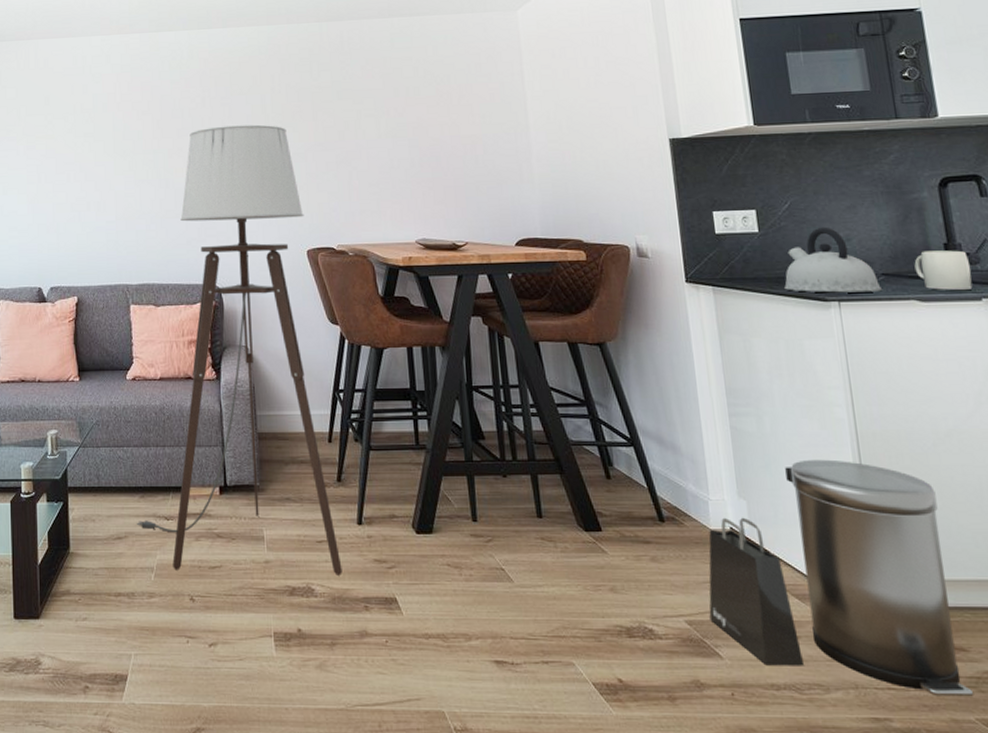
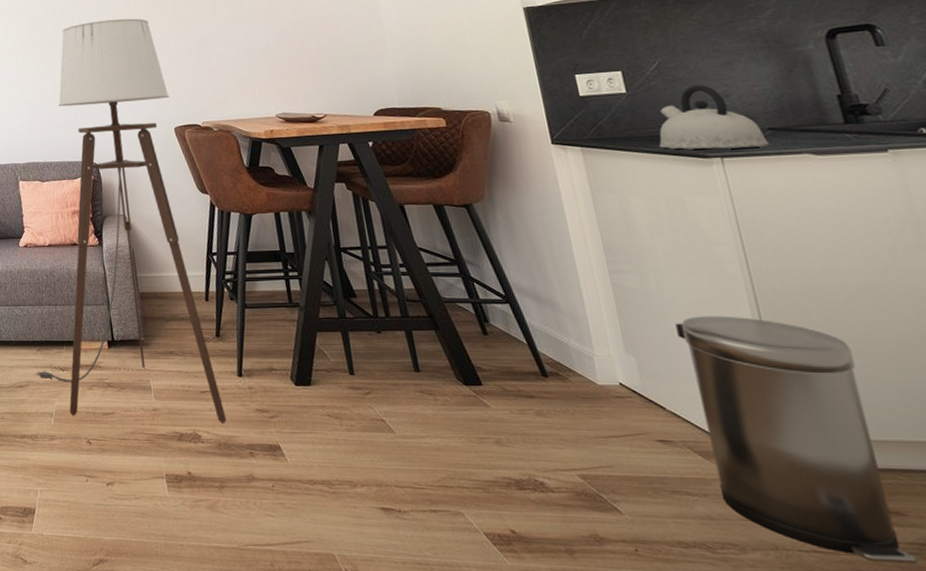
shopping bag: present [708,517,804,666] -> none [596,373,714,525]
mug: present [914,250,973,291] -> none [804,101,876,143]

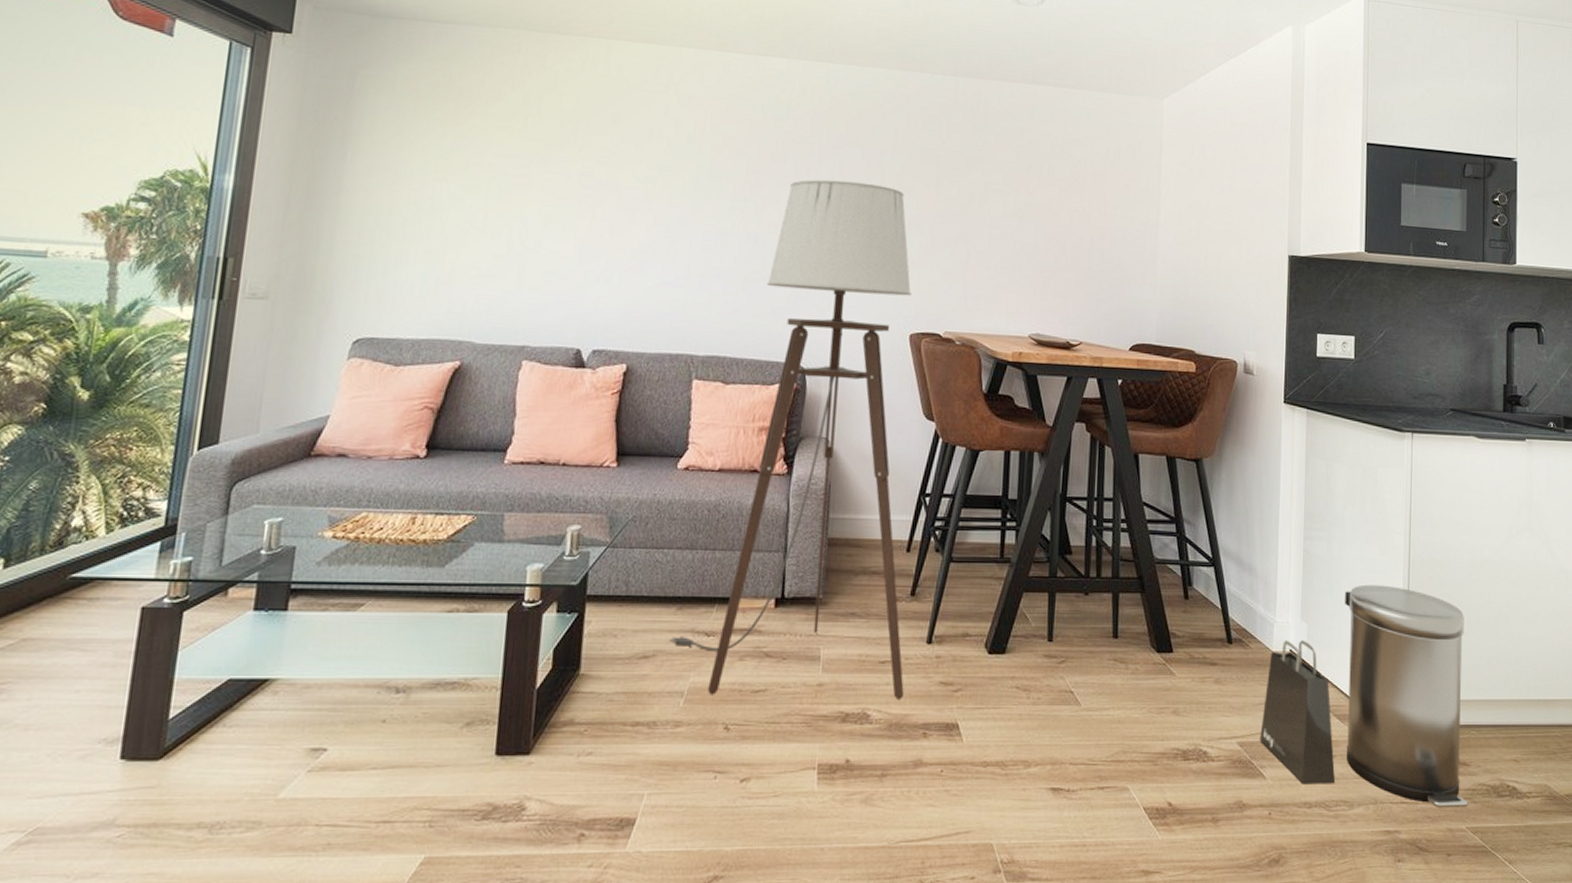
shopping bag: none [596,373,714,525] -> present [1260,639,1335,785]
kettle: present [658,84,771,150] -> none [1368,359,1450,426]

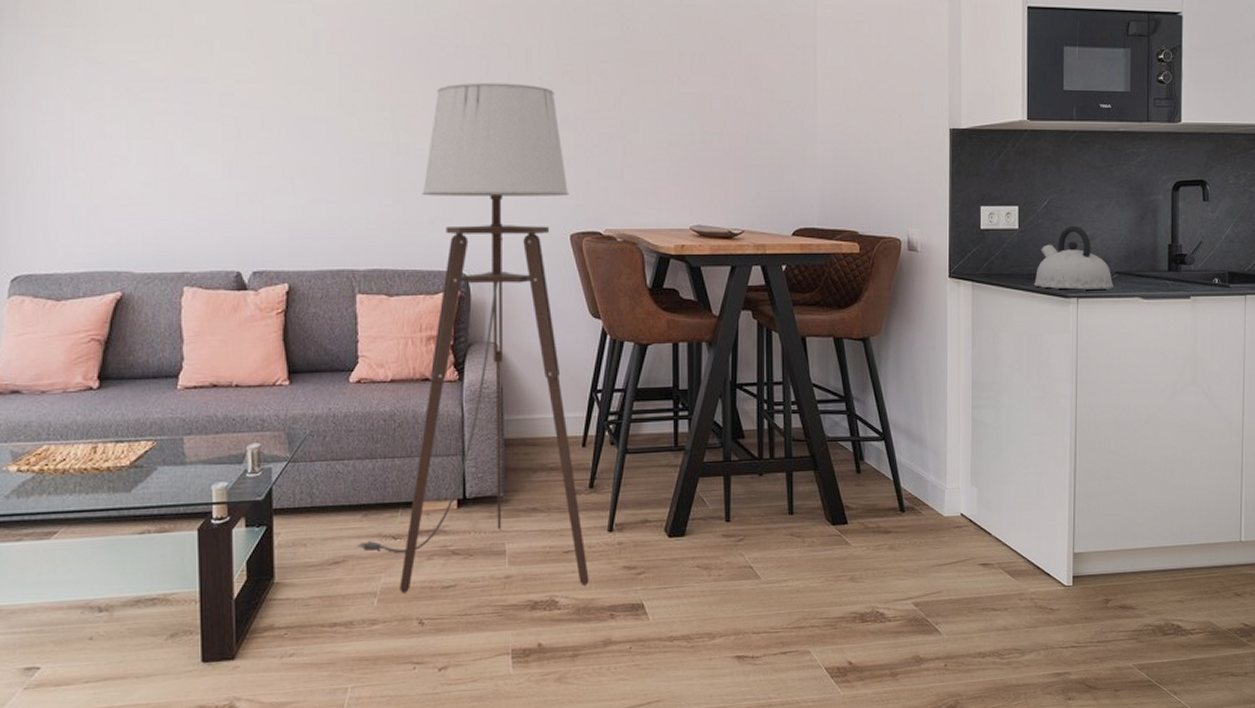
shopping bag: present [1260,639,1335,785] -> none [934,503,1007,637]
pedal bin: present [1345,584,1468,808] -> none [1013,446,1135,650]
kettle: none [1368,359,1450,426] -> present [1033,225,1115,290]

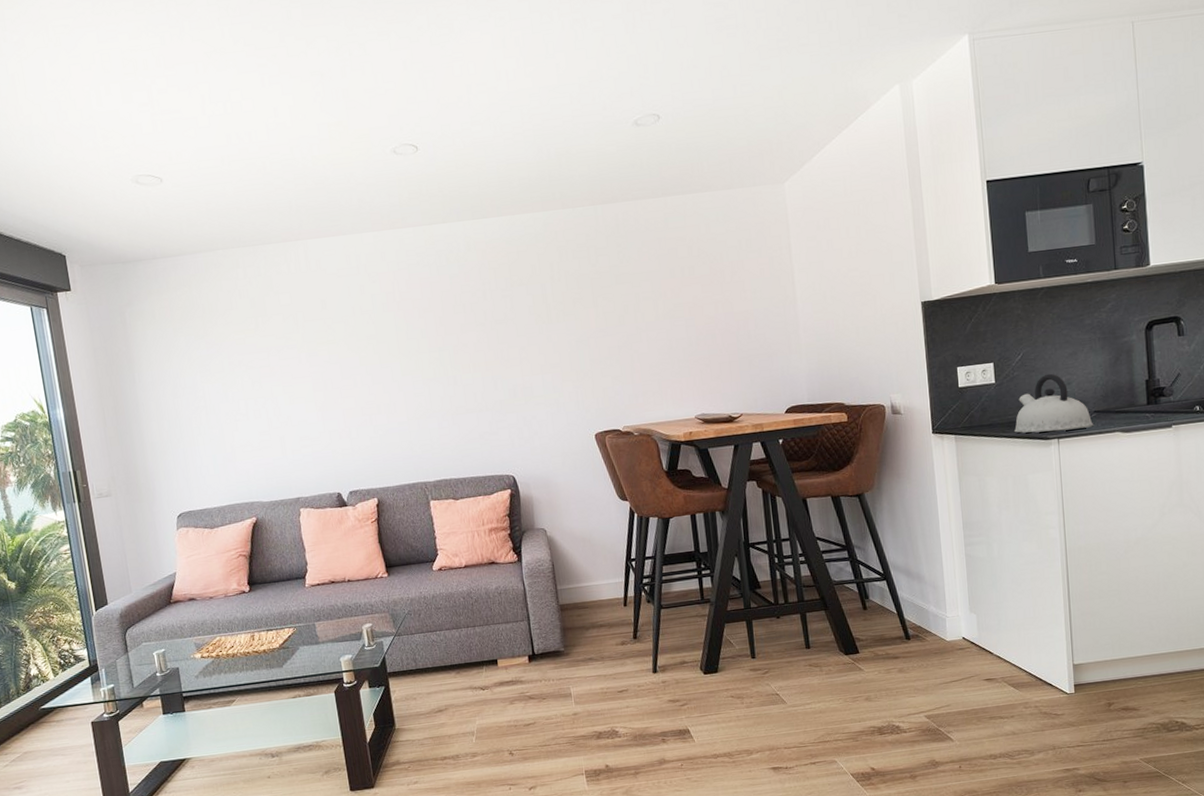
floor lamp: present [357,82,589,594] -> none [454,314,642,732]

